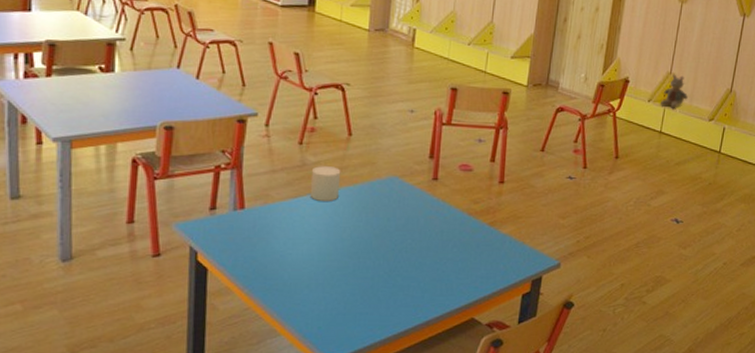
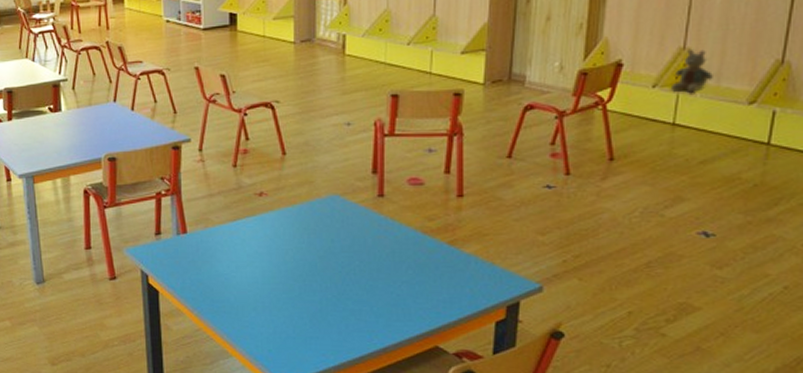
cup: present [309,165,341,201] -> none [248,186,279,223]

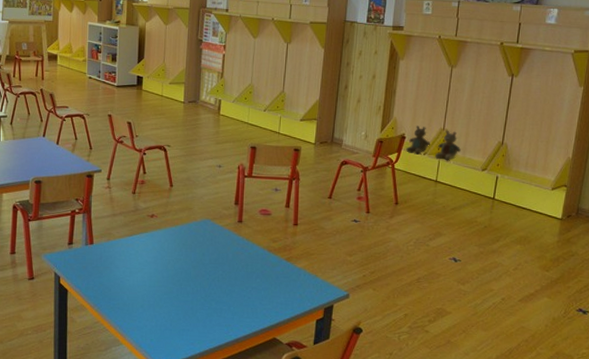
stuffed animal: none [624,46,663,88] -> present [406,125,430,155]

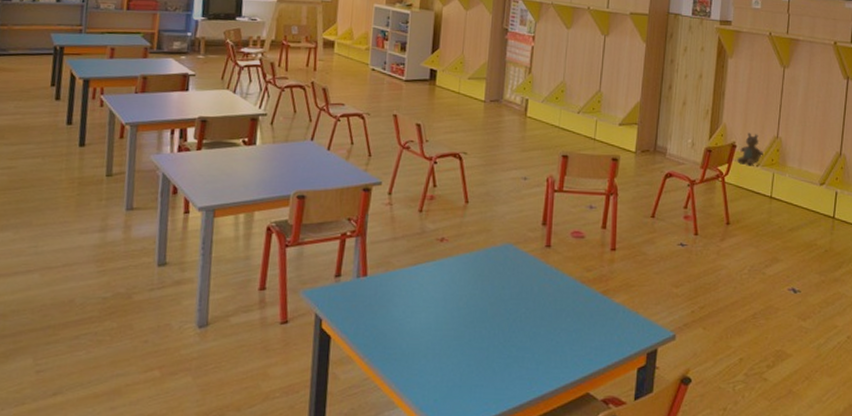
stuffed animal: present [435,130,461,160] -> none [769,138,796,173]

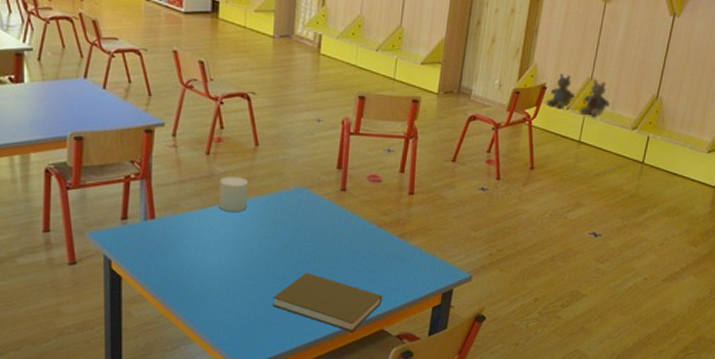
cup: none [428,232,458,269] -> present [218,175,249,212]
book: none [478,331,588,396] -> present [272,272,383,333]
stuffed animal: none [769,138,796,173] -> present [580,79,610,116]

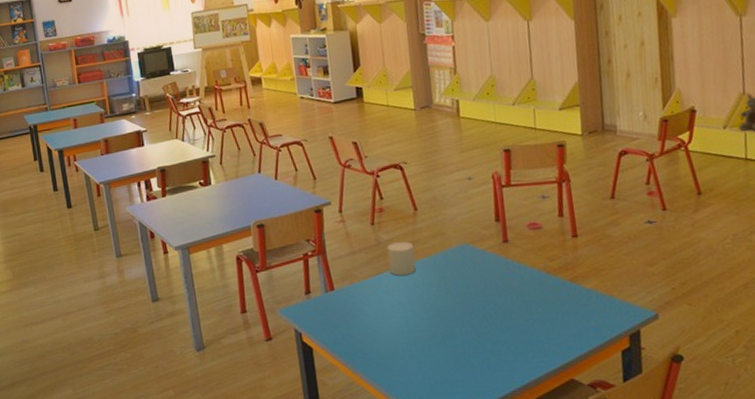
book: present [272,272,383,333] -> none [455,326,567,385]
stuffed animal: present [546,73,575,109] -> none [699,94,730,130]

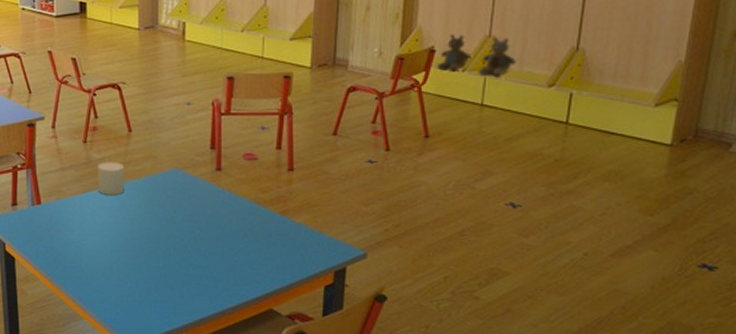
stuffed animal: none [699,94,730,130] -> present [437,34,471,72]

